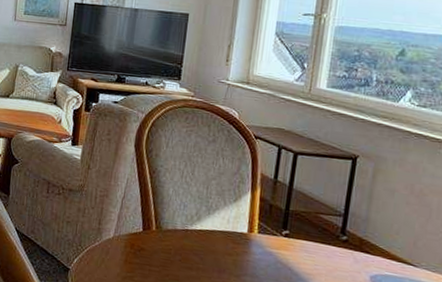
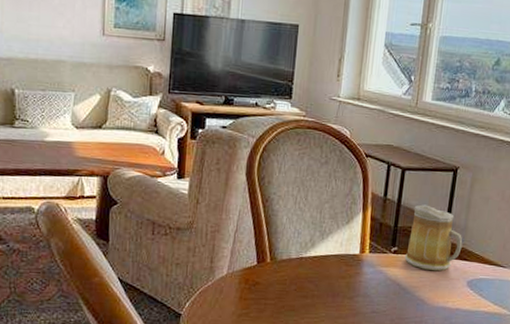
mug: none [297,190,364,261] -> present [404,204,463,271]

